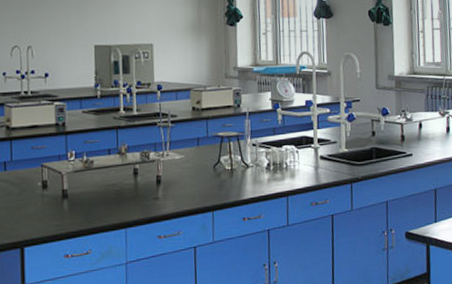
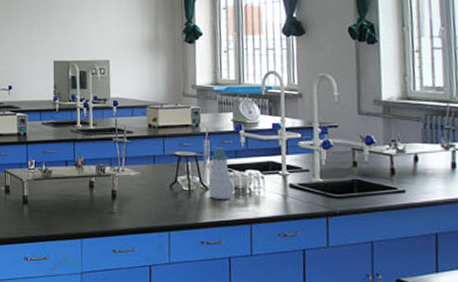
soap bottle: none [249,125,271,176] -> present [208,146,232,199]

